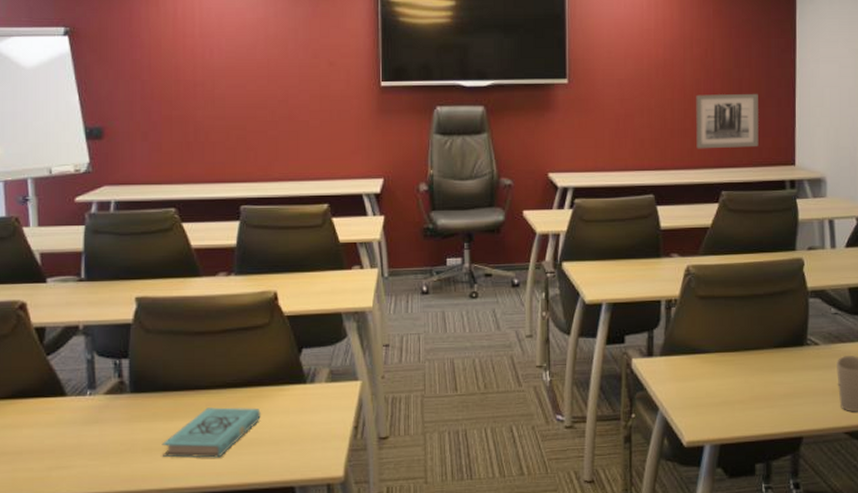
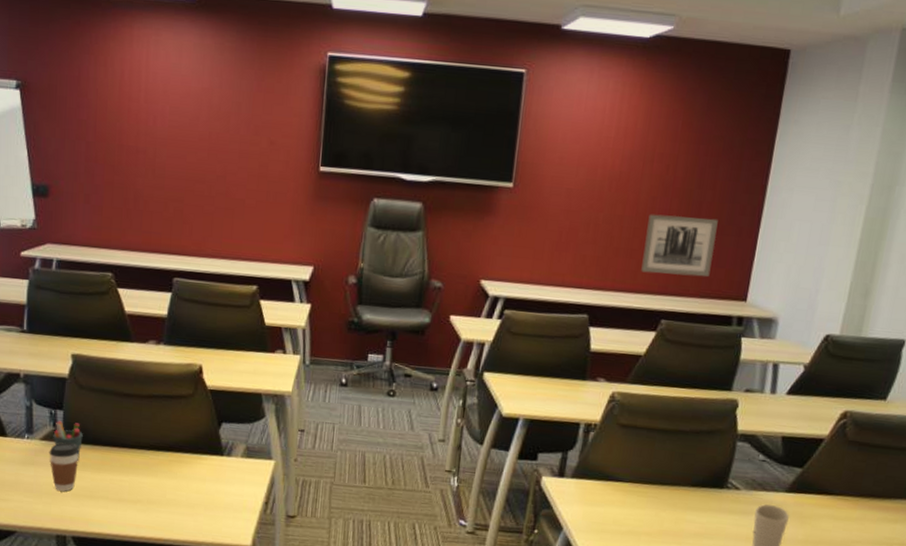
coffee cup: none [115,392,148,448] -> present [49,442,79,492]
pen holder: none [119,370,152,413] -> present [53,421,83,462]
book: present [162,407,261,458] -> none [89,465,180,512]

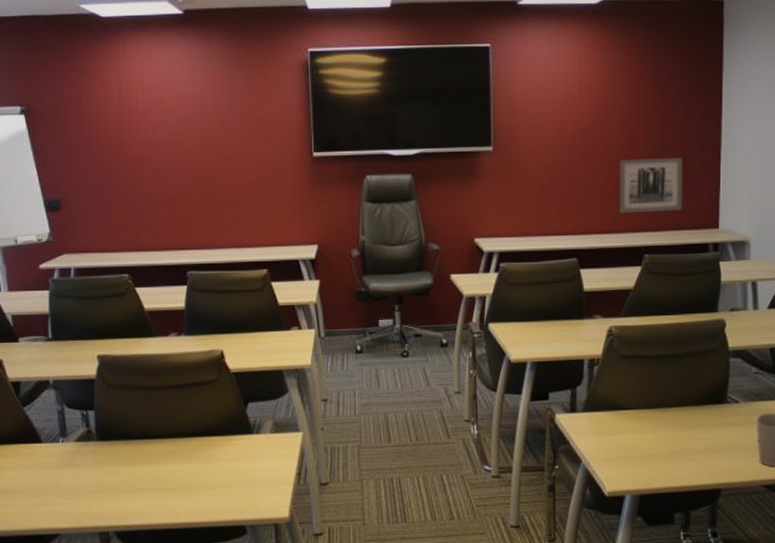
coffee cup: present [49,442,79,492] -> none [84,440,114,488]
pen holder: present [53,421,83,462] -> none [87,421,116,459]

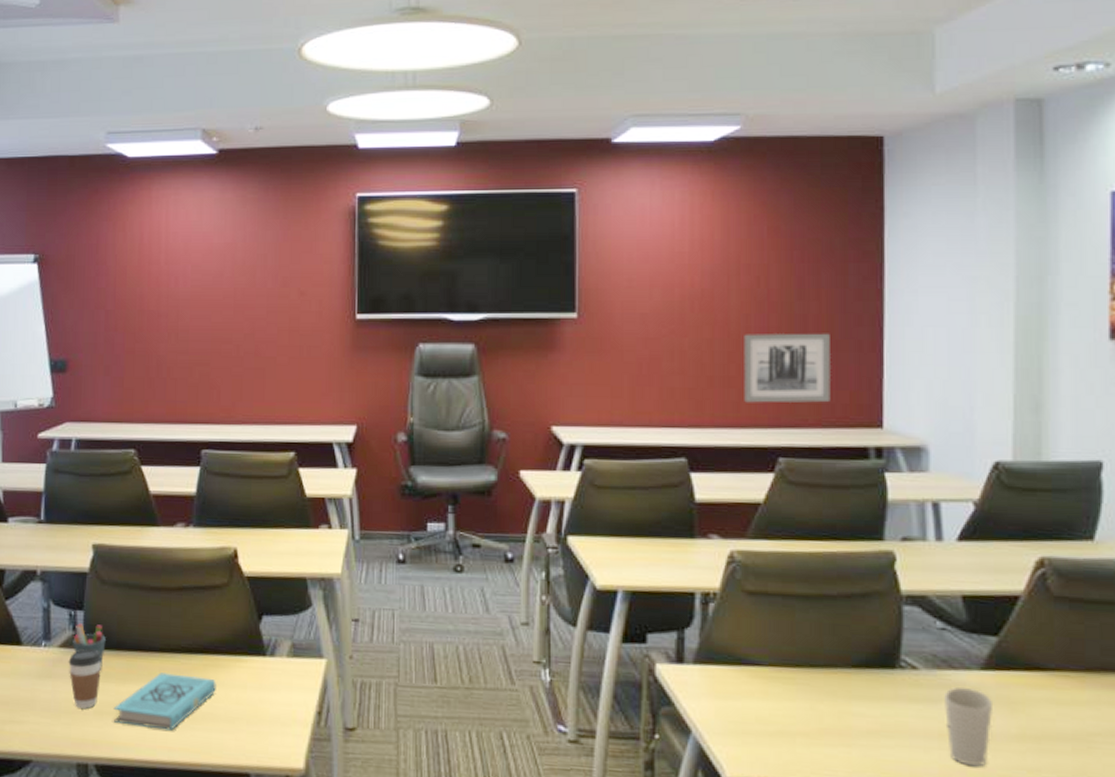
coffee cup: none [84,440,114,488] -> present [68,648,101,709]
pen holder: none [87,421,116,459] -> present [73,623,106,672]
book: none [127,454,213,499] -> present [113,673,216,731]

